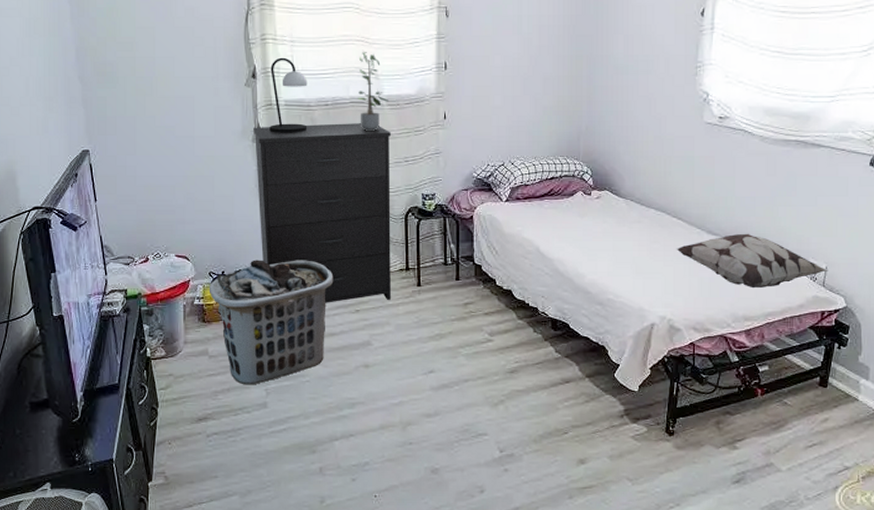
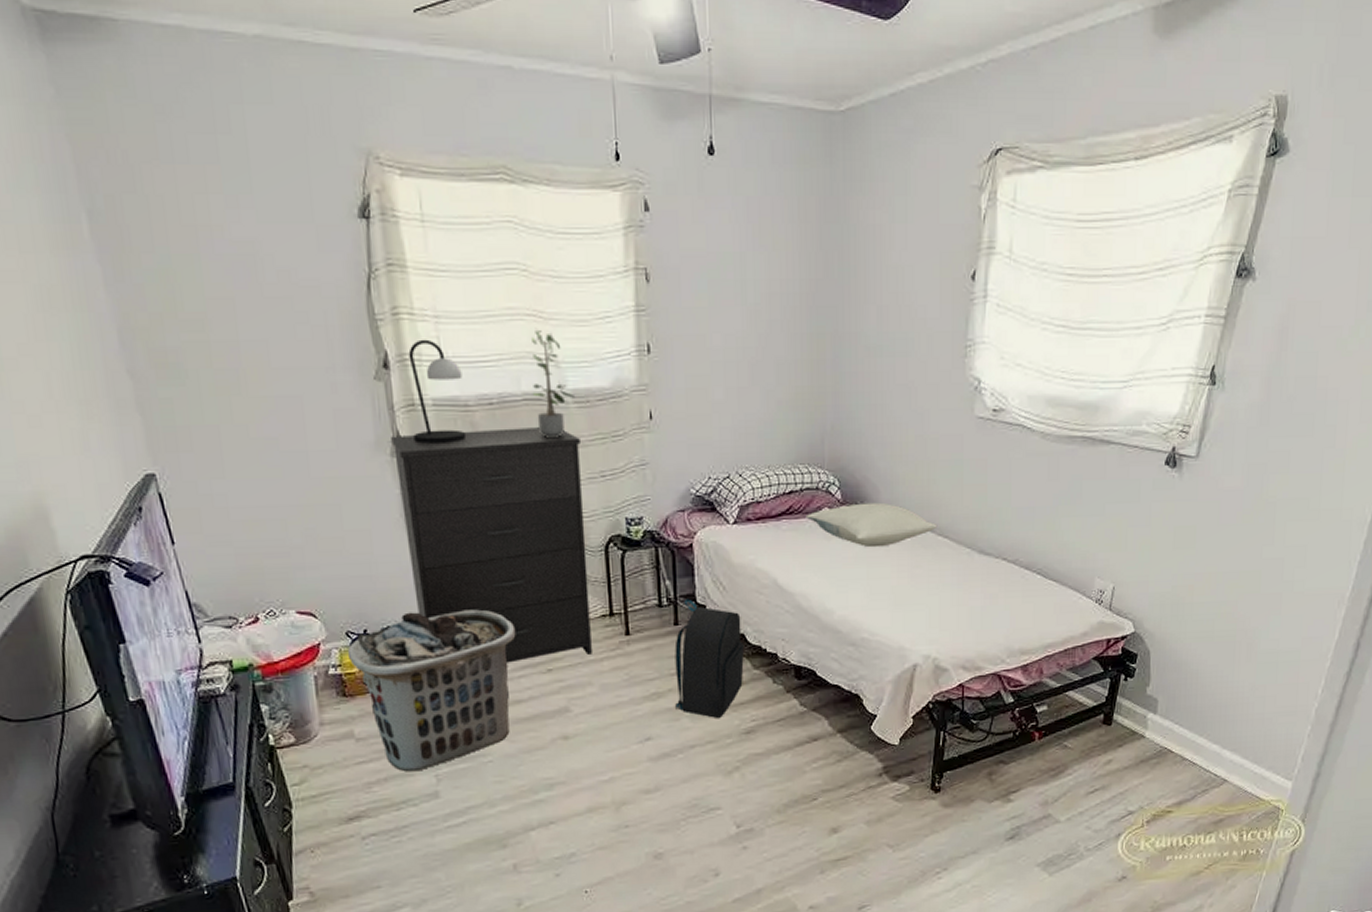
backpack: none [454,259,510,359] -> present [674,599,744,719]
pillow: none [563,189,672,225] -> present [805,502,938,548]
decorative pillow: present [676,233,828,289] -> none [942,551,1116,617]

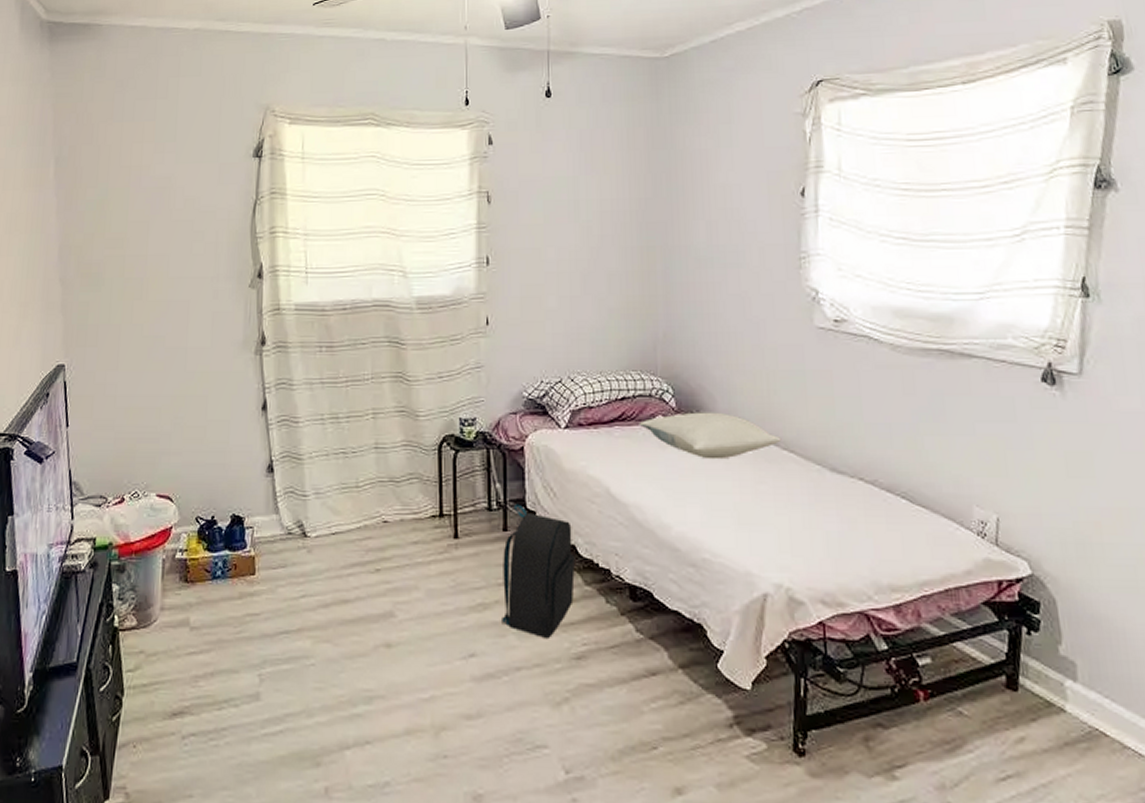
clothes hamper: present [347,609,516,772] -> none [194,501,349,669]
dresser: present [391,427,592,663] -> none [257,331,421,560]
table lamp: present [408,339,467,444] -> none [276,253,323,343]
potted plant: present [532,329,576,437] -> none [381,244,420,340]

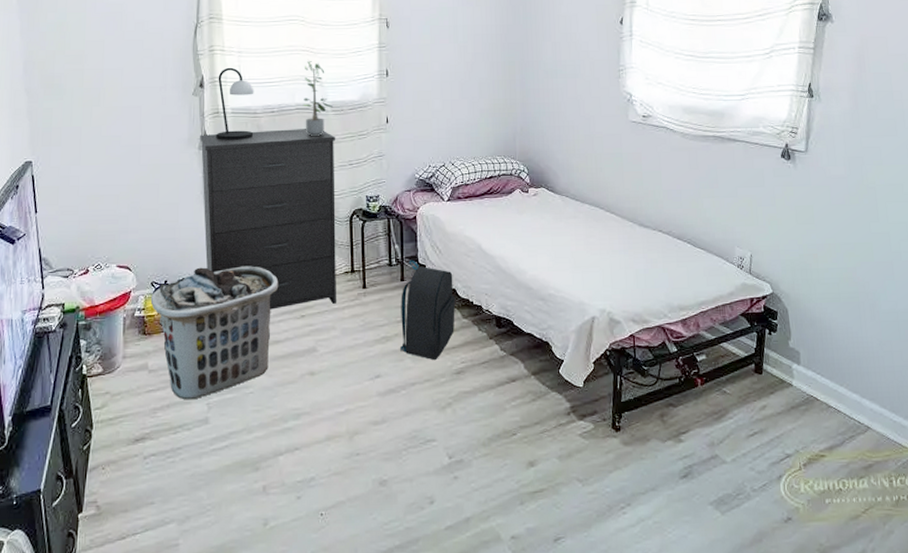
clothes hamper: none [194,501,349,669] -> present [150,266,279,400]
dresser: none [257,331,421,560] -> present [200,129,336,310]
table lamp: none [276,253,323,343] -> present [216,67,254,140]
potted plant: none [381,244,420,340] -> present [302,60,334,136]
pillow: present [639,412,782,460] -> none [502,185,605,221]

